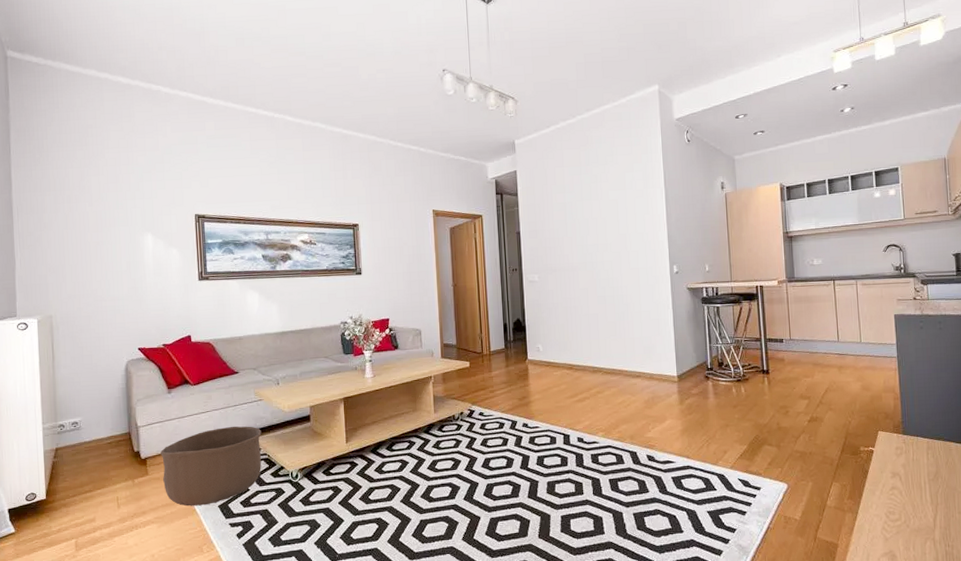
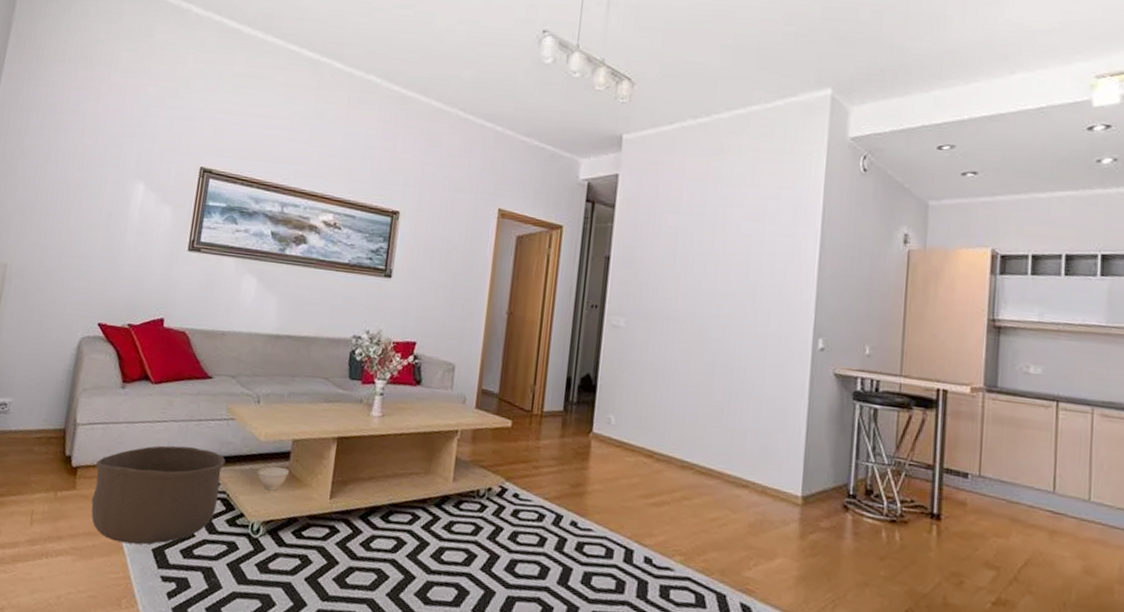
bowl: none [288,427,312,446] -> present [257,466,290,491]

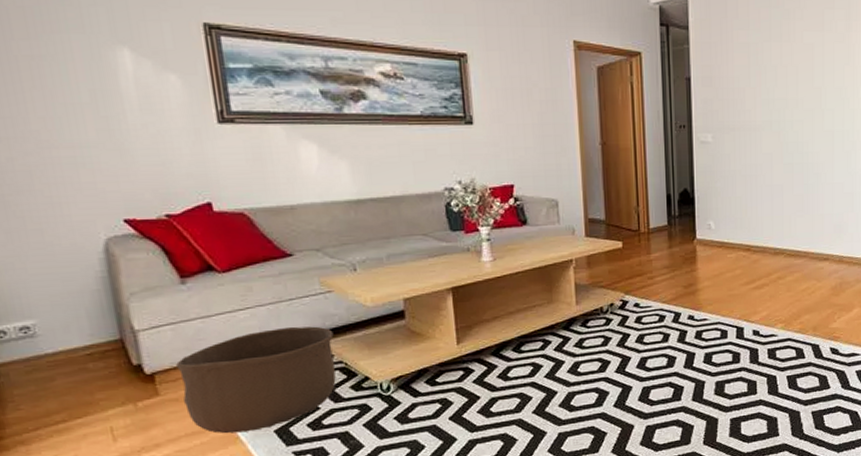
bowl: present [257,466,290,491] -> none [372,326,409,351]

